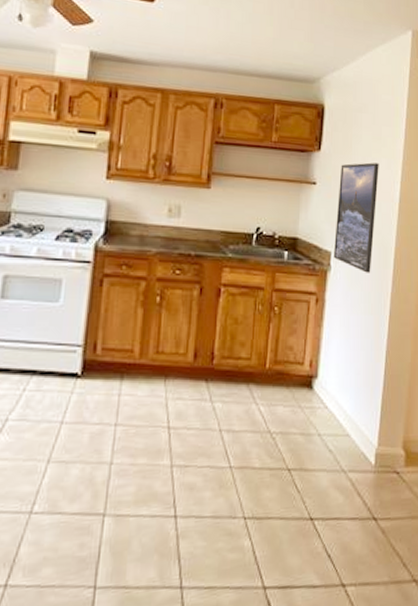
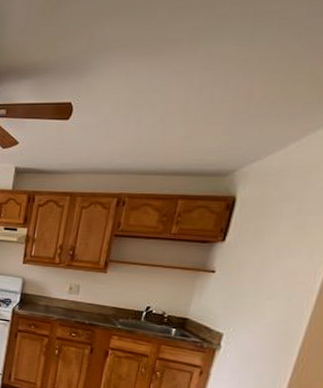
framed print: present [333,162,379,273] -> none [224,253,298,357]

